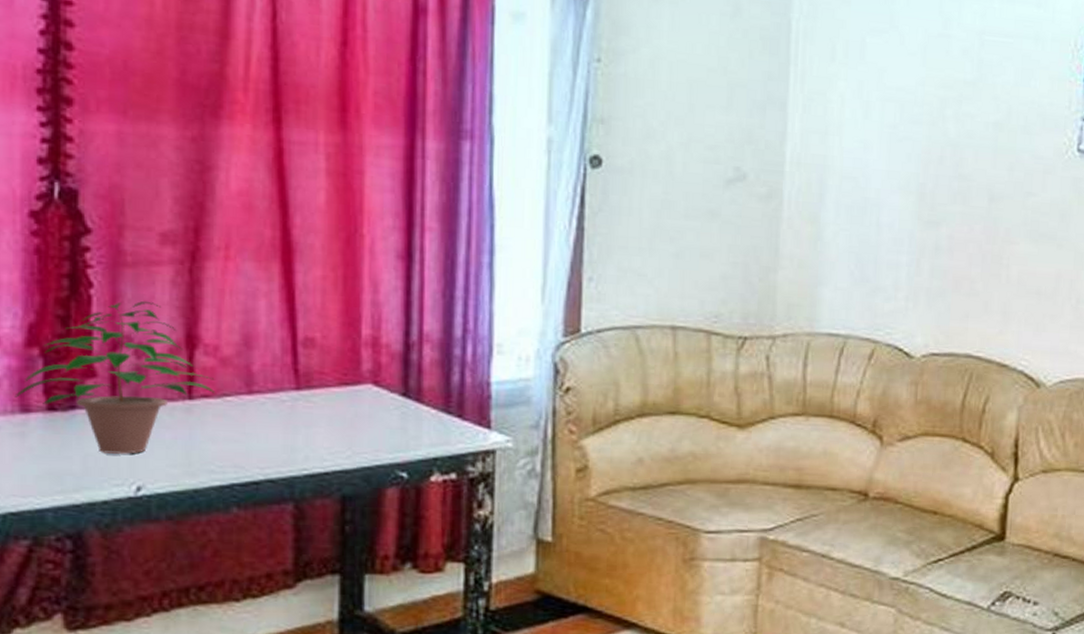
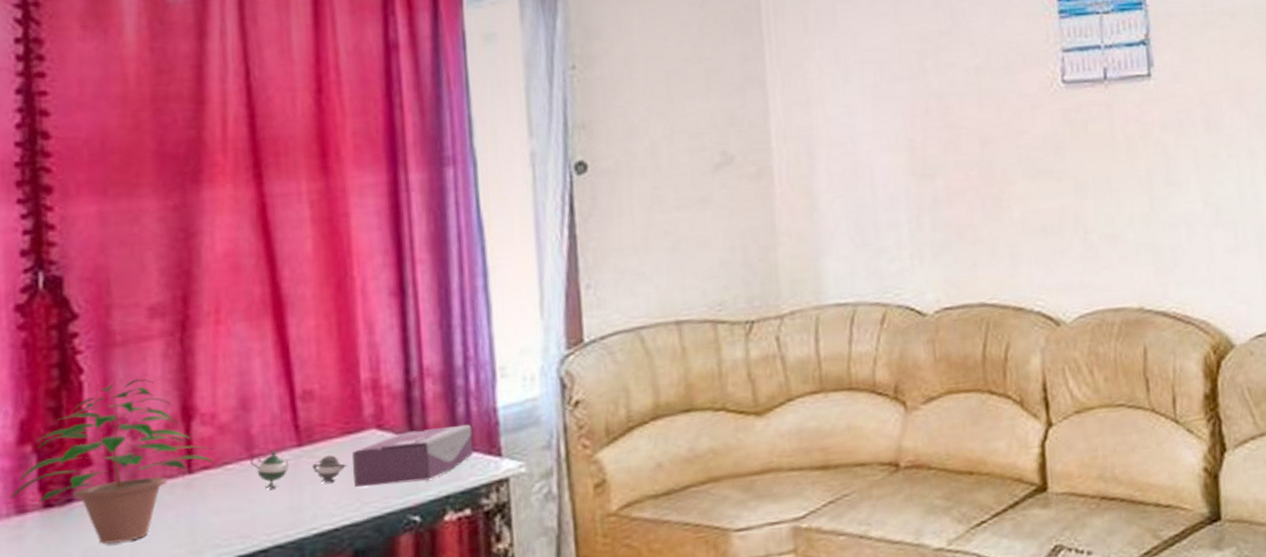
teapot: none [249,390,342,429] -> present [250,450,348,489]
tissue box: none [346,391,465,441] -> present [352,424,474,488]

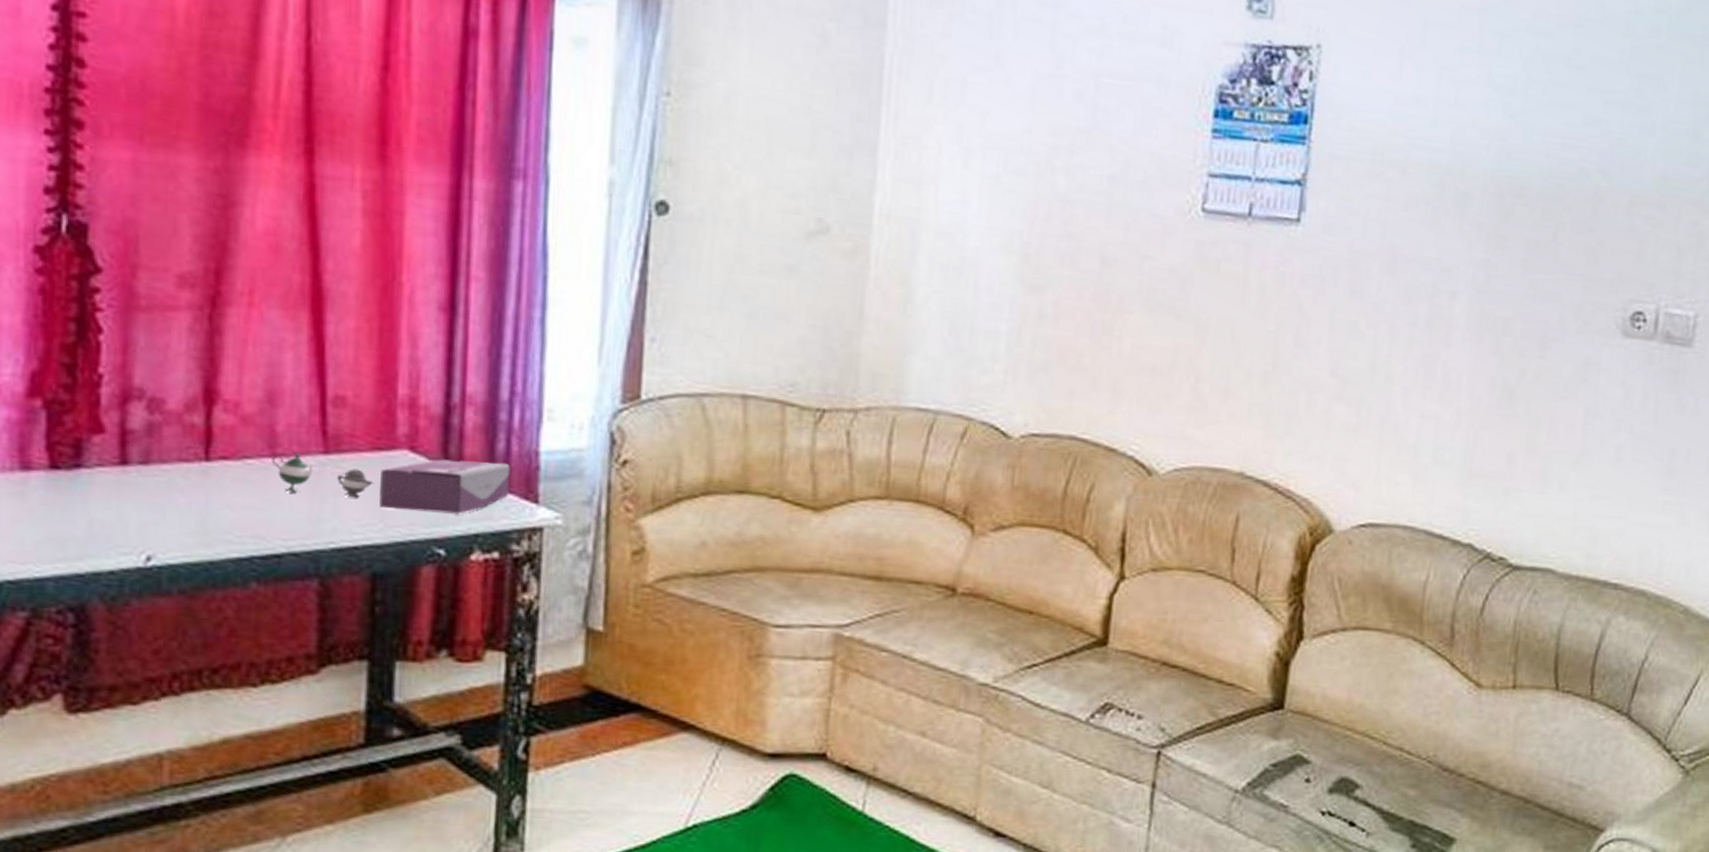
potted plant: present [9,378,215,544] -> none [14,349,235,520]

